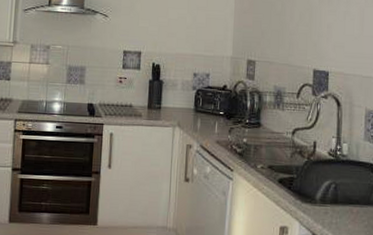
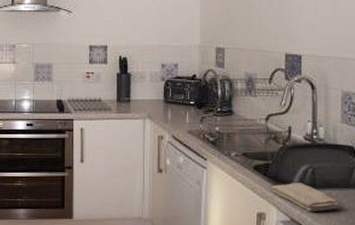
washcloth: none [294,198,360,228] -> present [271,183,340,212]

